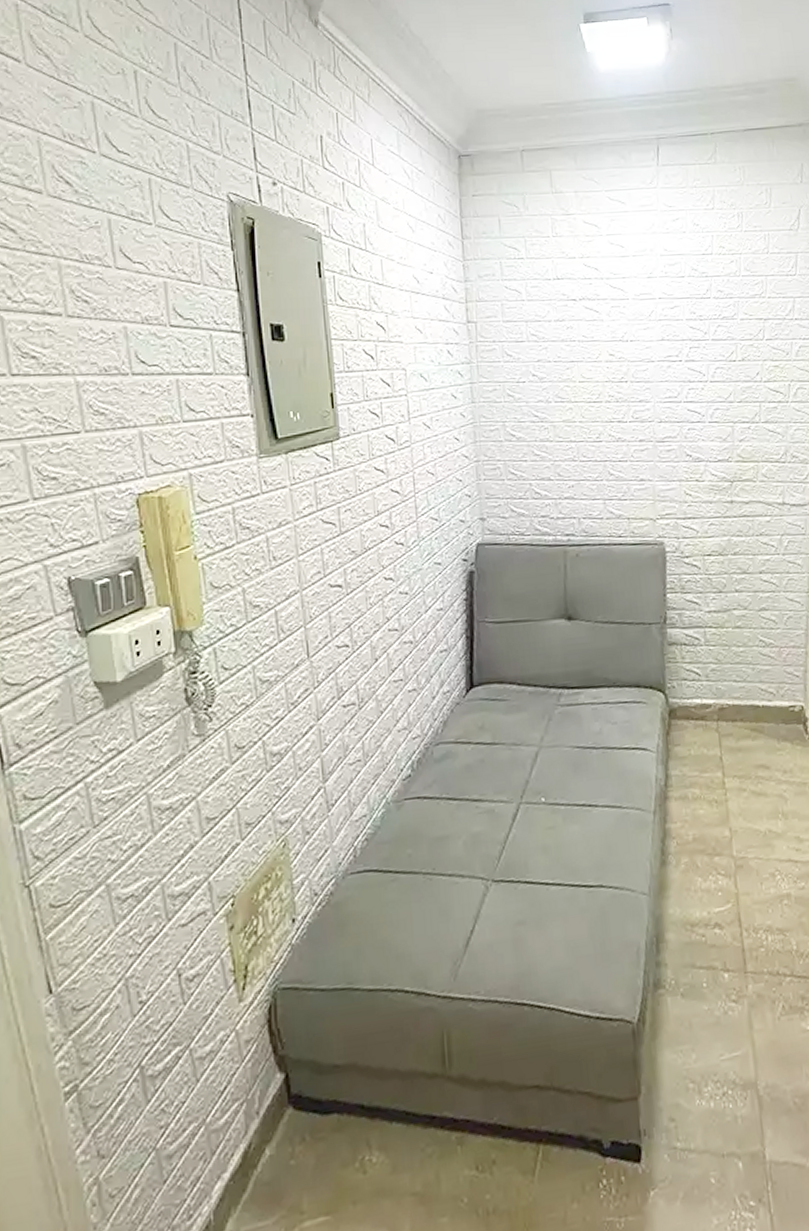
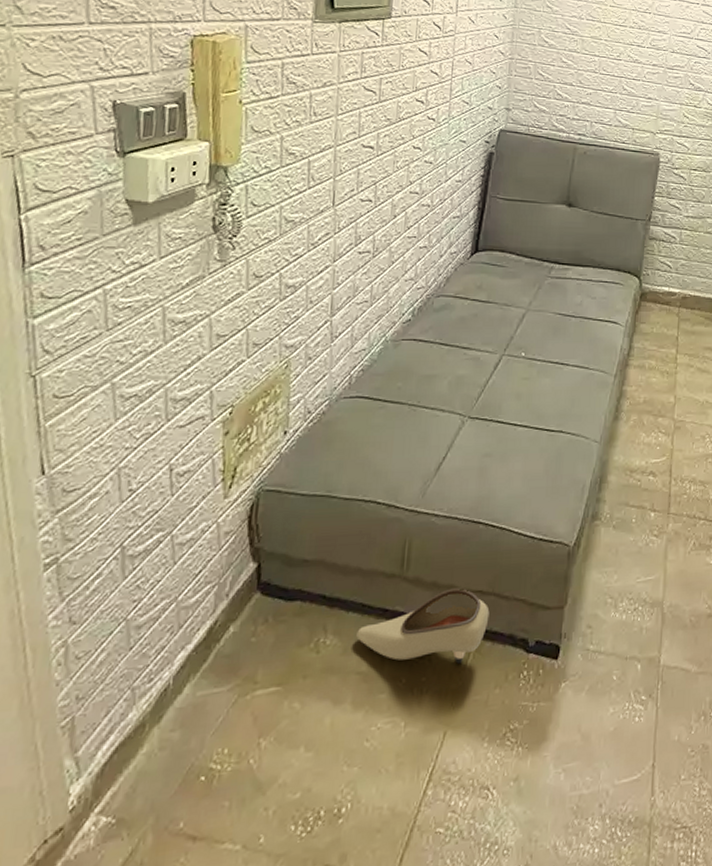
shoe: none [404,1083,552,1176] -> present [356,587,490,664]

